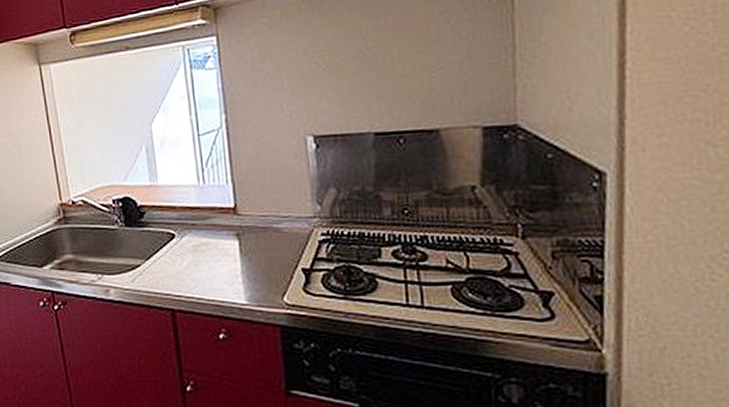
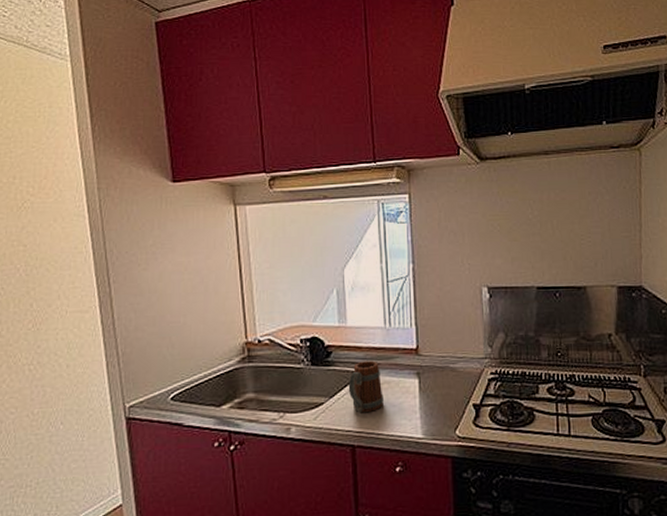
mug: none [163,221,202,276] -> present [348,360,384,413]

